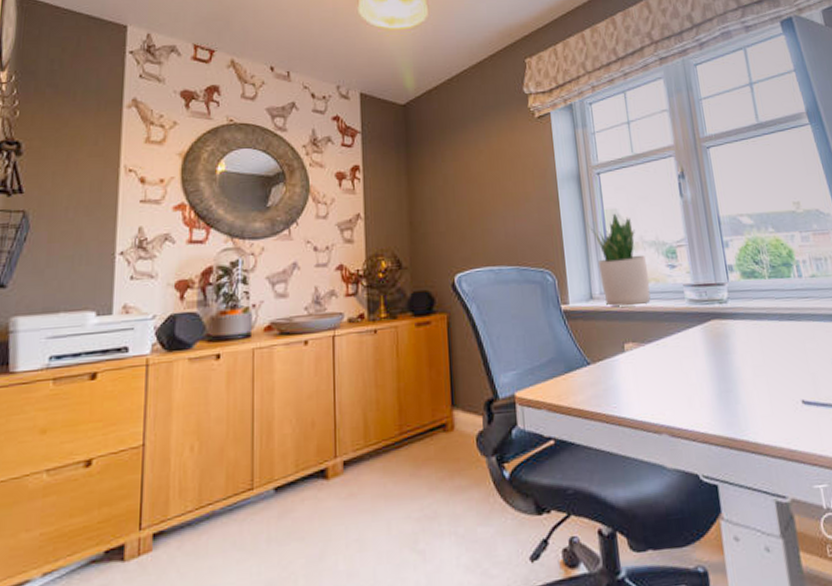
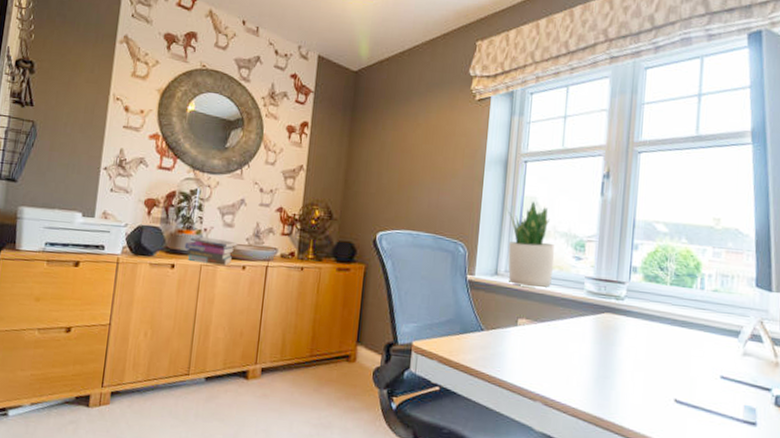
books: none [230,313,296,347] -> present [184,236,238,267]

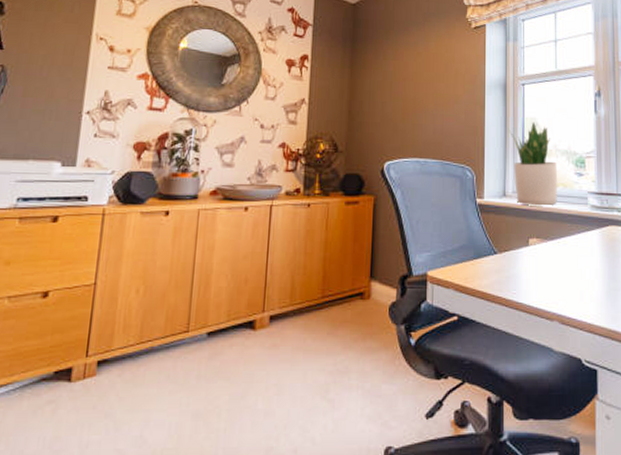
books: present [184,236,238,267] -> none [180,179,239,209]

